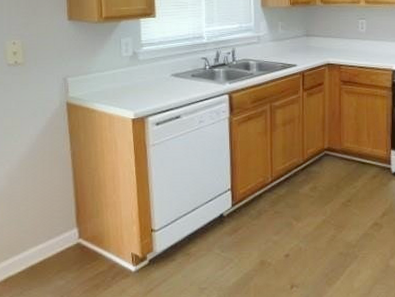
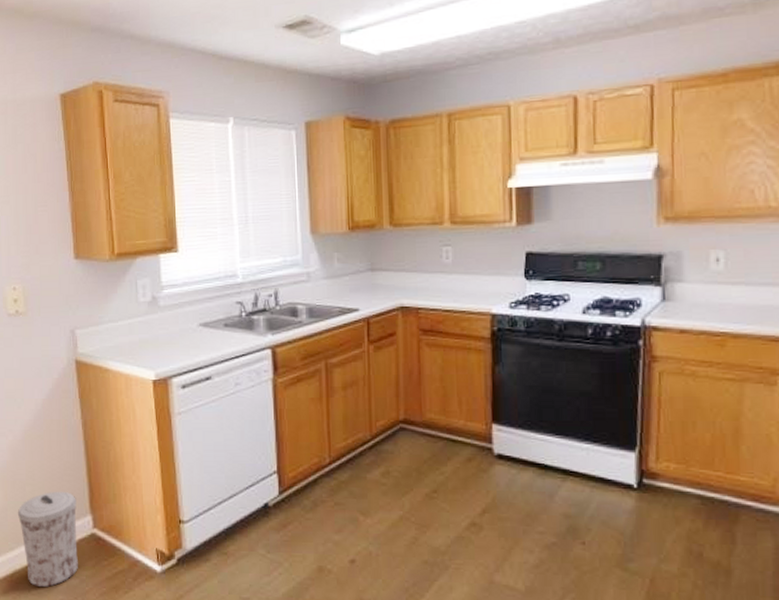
trash can: none [12,209,65,288] -> present [17,491,78,587]

